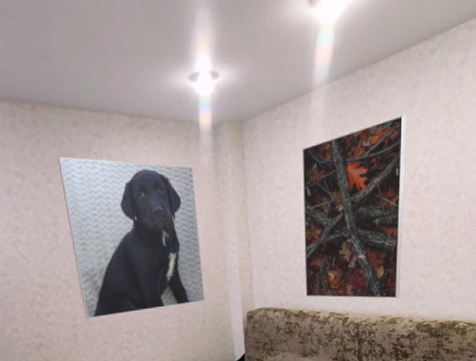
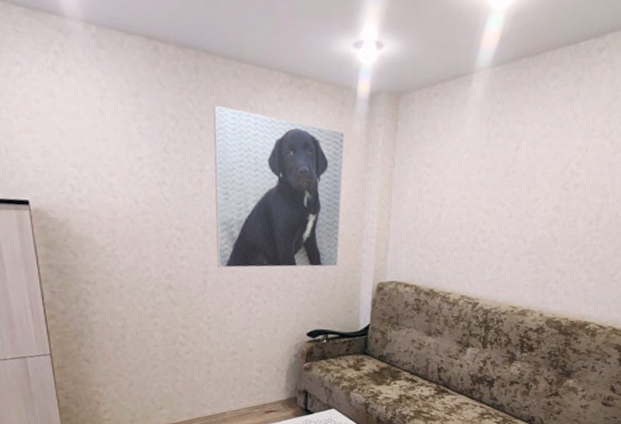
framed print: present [302,115,406,299] -> none [438,108,565,291]

